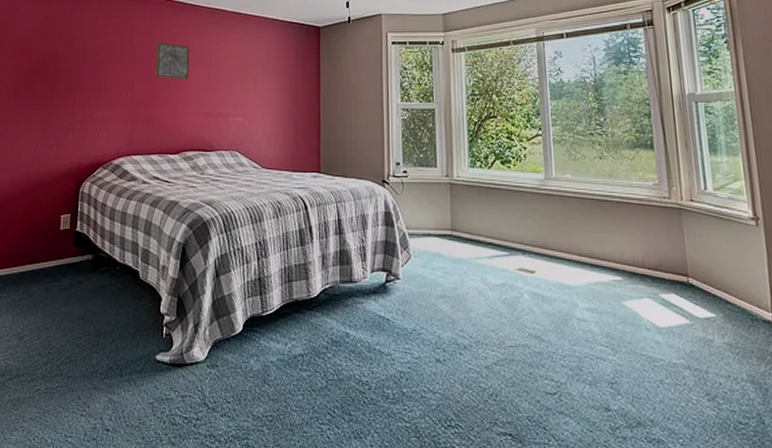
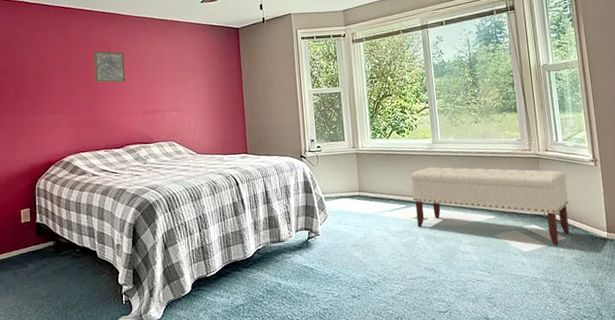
bench: none [516,208,721,324] -> present [410,166,570,246]

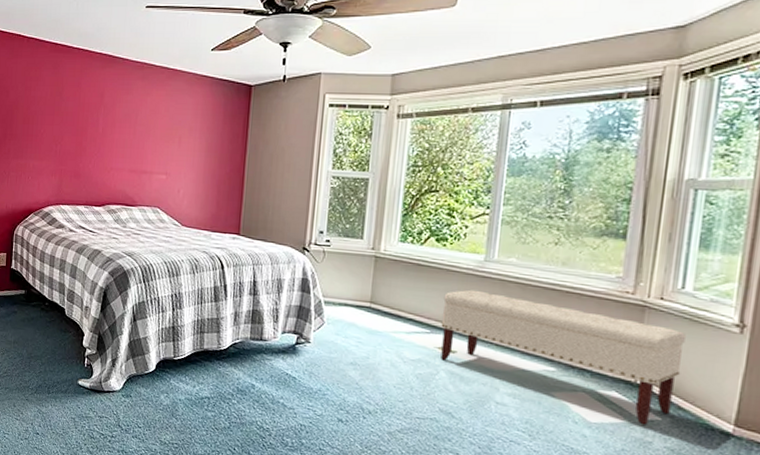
wall art: present [93,50,125,83] -> none [83,96,117,136]

